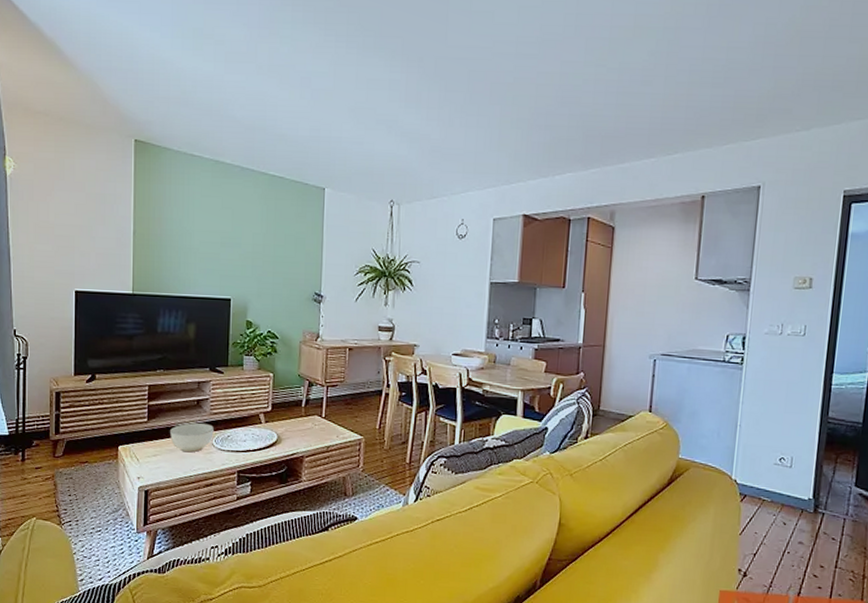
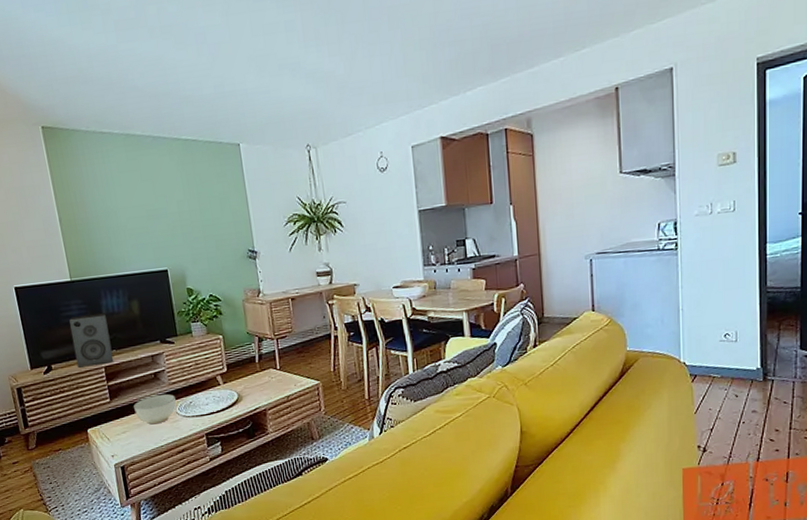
speaker: none [121,330,161,383] -> present [69,312,114,368]

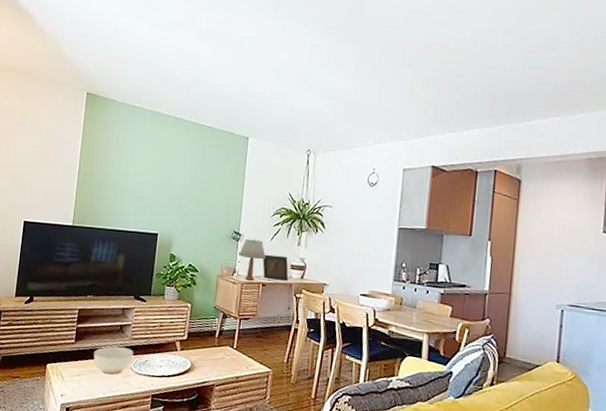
speaker: present [69,312,114,368] -> none [55,257,94,307]
table lamp: none [259,254,289,298] -> present [239,239,266,281]
picture frame: none [286,264,317,292] -> present [262,254,289,282]

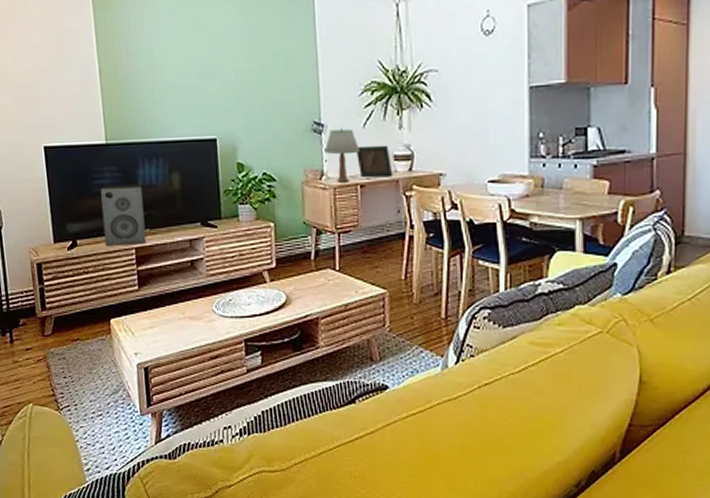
speaker: none [55,257,94,307] -> present [101,183,147,246]
bowl: present [93,346,133,375] -> none [164,286,213,322]

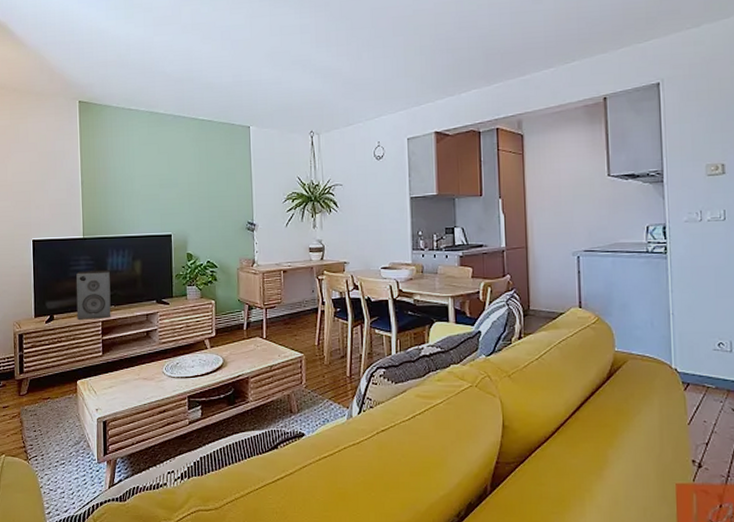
table lamp: present [324,128,360,183] -> none [256,227,283,269]
picture frame: present [356,145,393,178] -> none [281,240,309,266]

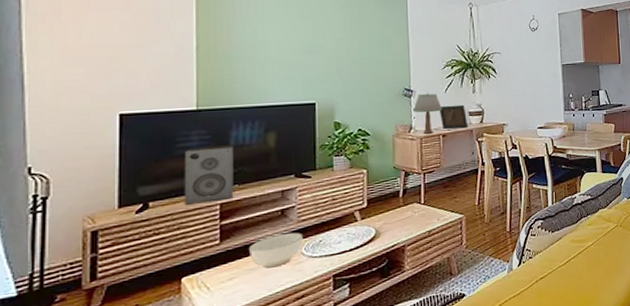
bowl: none [123,352,164,382] -> present [249,232,303,269]
table lamp: none [256,227,283,269] -> present [413,93,442,134]
picture frame: none [281,240,309,266] -> present [439,104,469,130]

